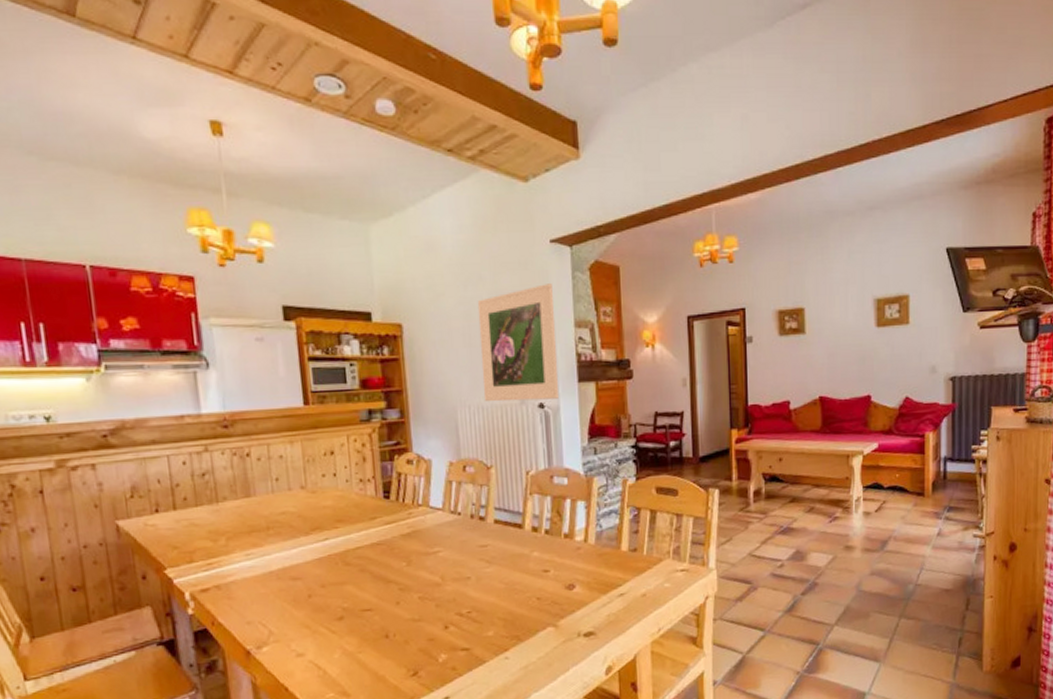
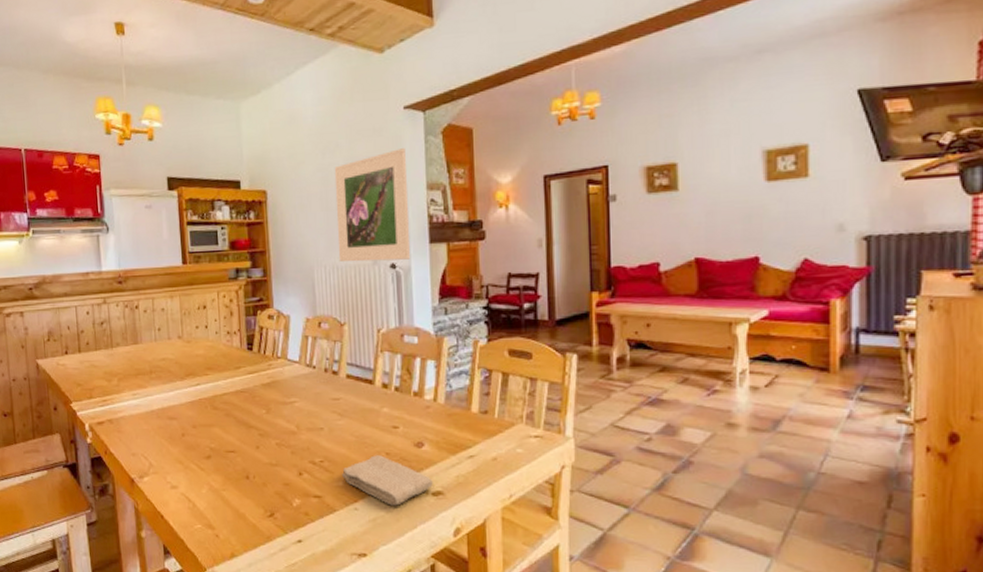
washcloth: none [490,601,585,651] -> present [341,455,433,506]

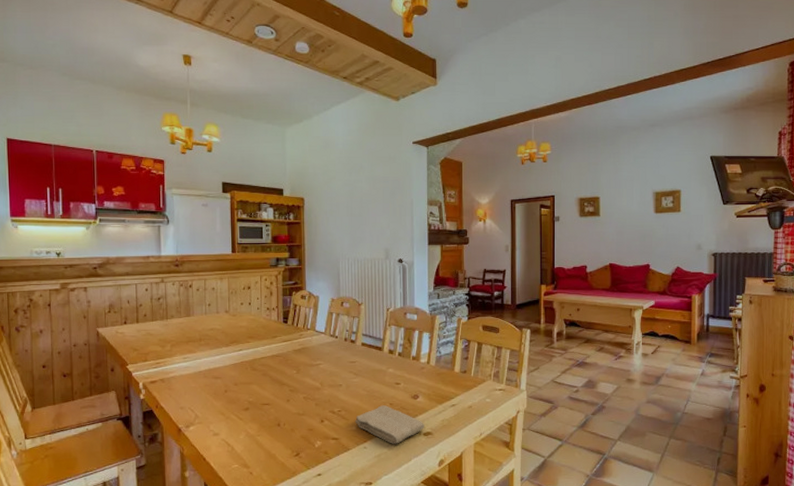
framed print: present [334,148,410,262] -> none [358,173,413,257]

